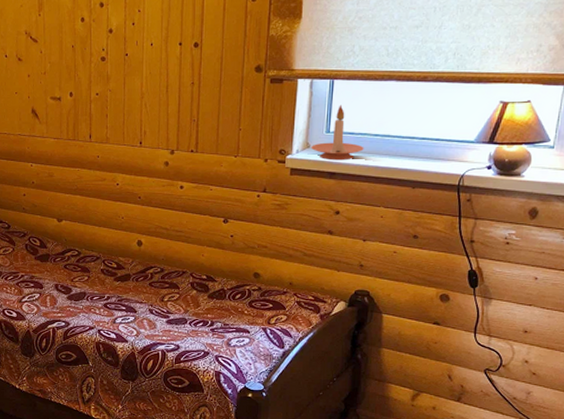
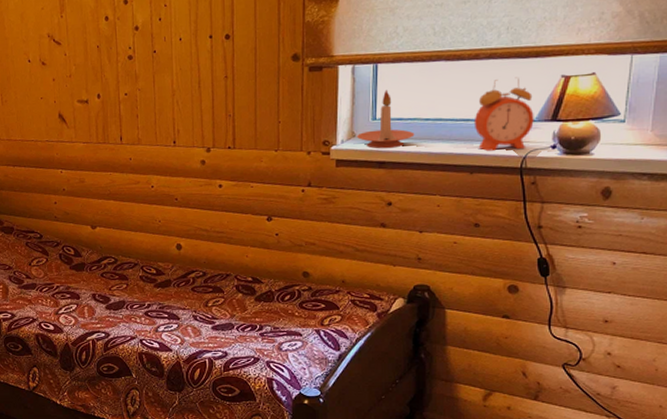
alarm clock: none [418,100,473,169] -> present [474,77,534,152]

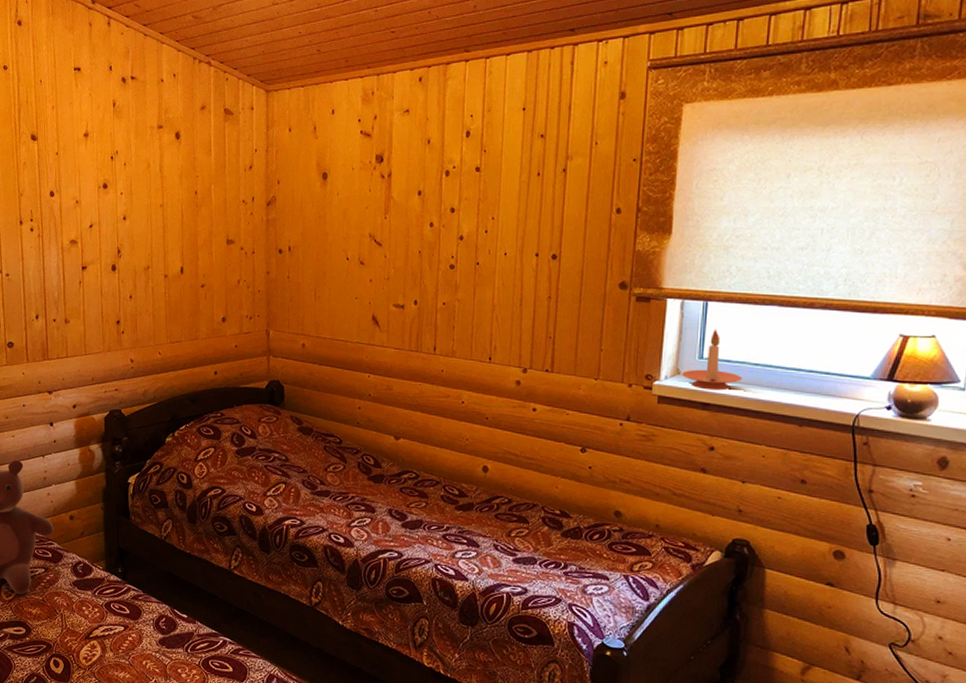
alarm clock: present [474,77,534,152] -> none [805,331,869,406]

